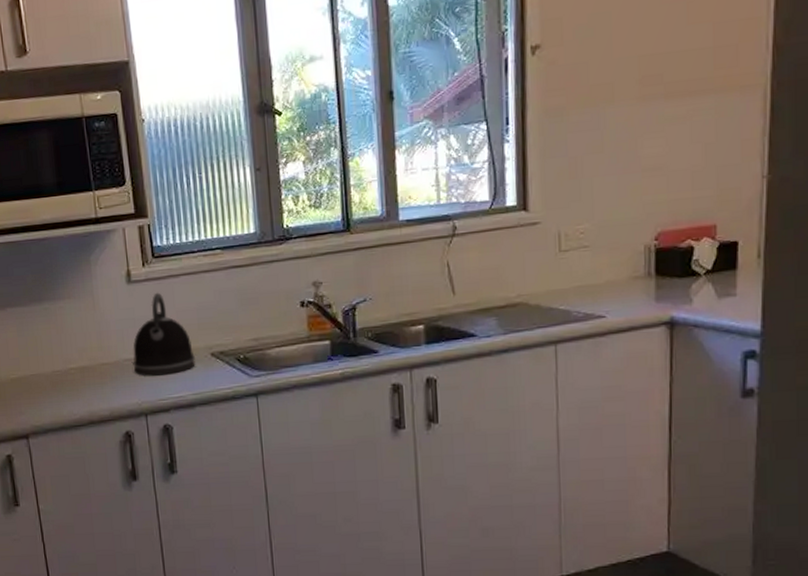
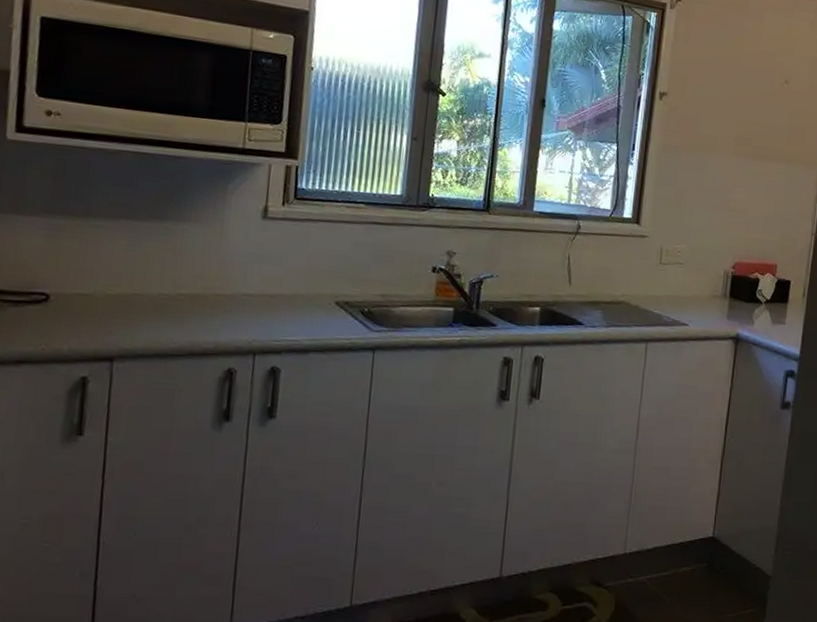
kettle: present [133,292,195,376] -> none [251,233,319,317]

